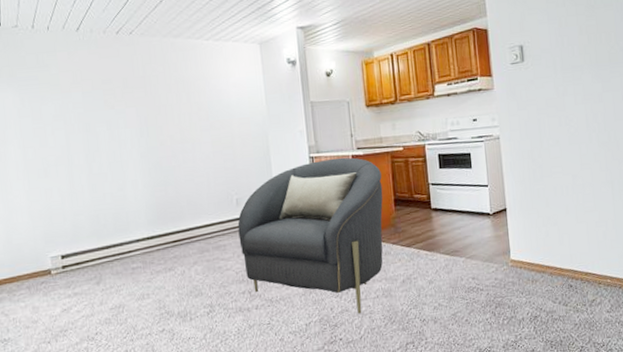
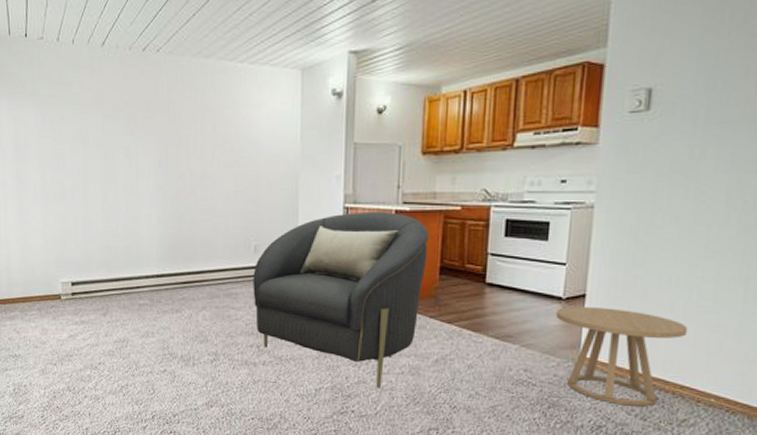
side table: none [487,217,582,296] -> present [555,307,688,407]

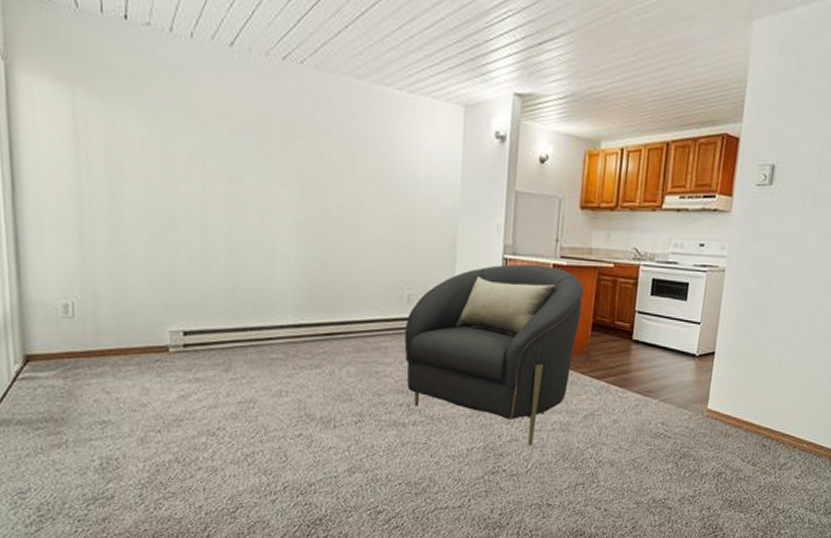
side table: present [555,307,688,407] -> none [689,363,791,454]

